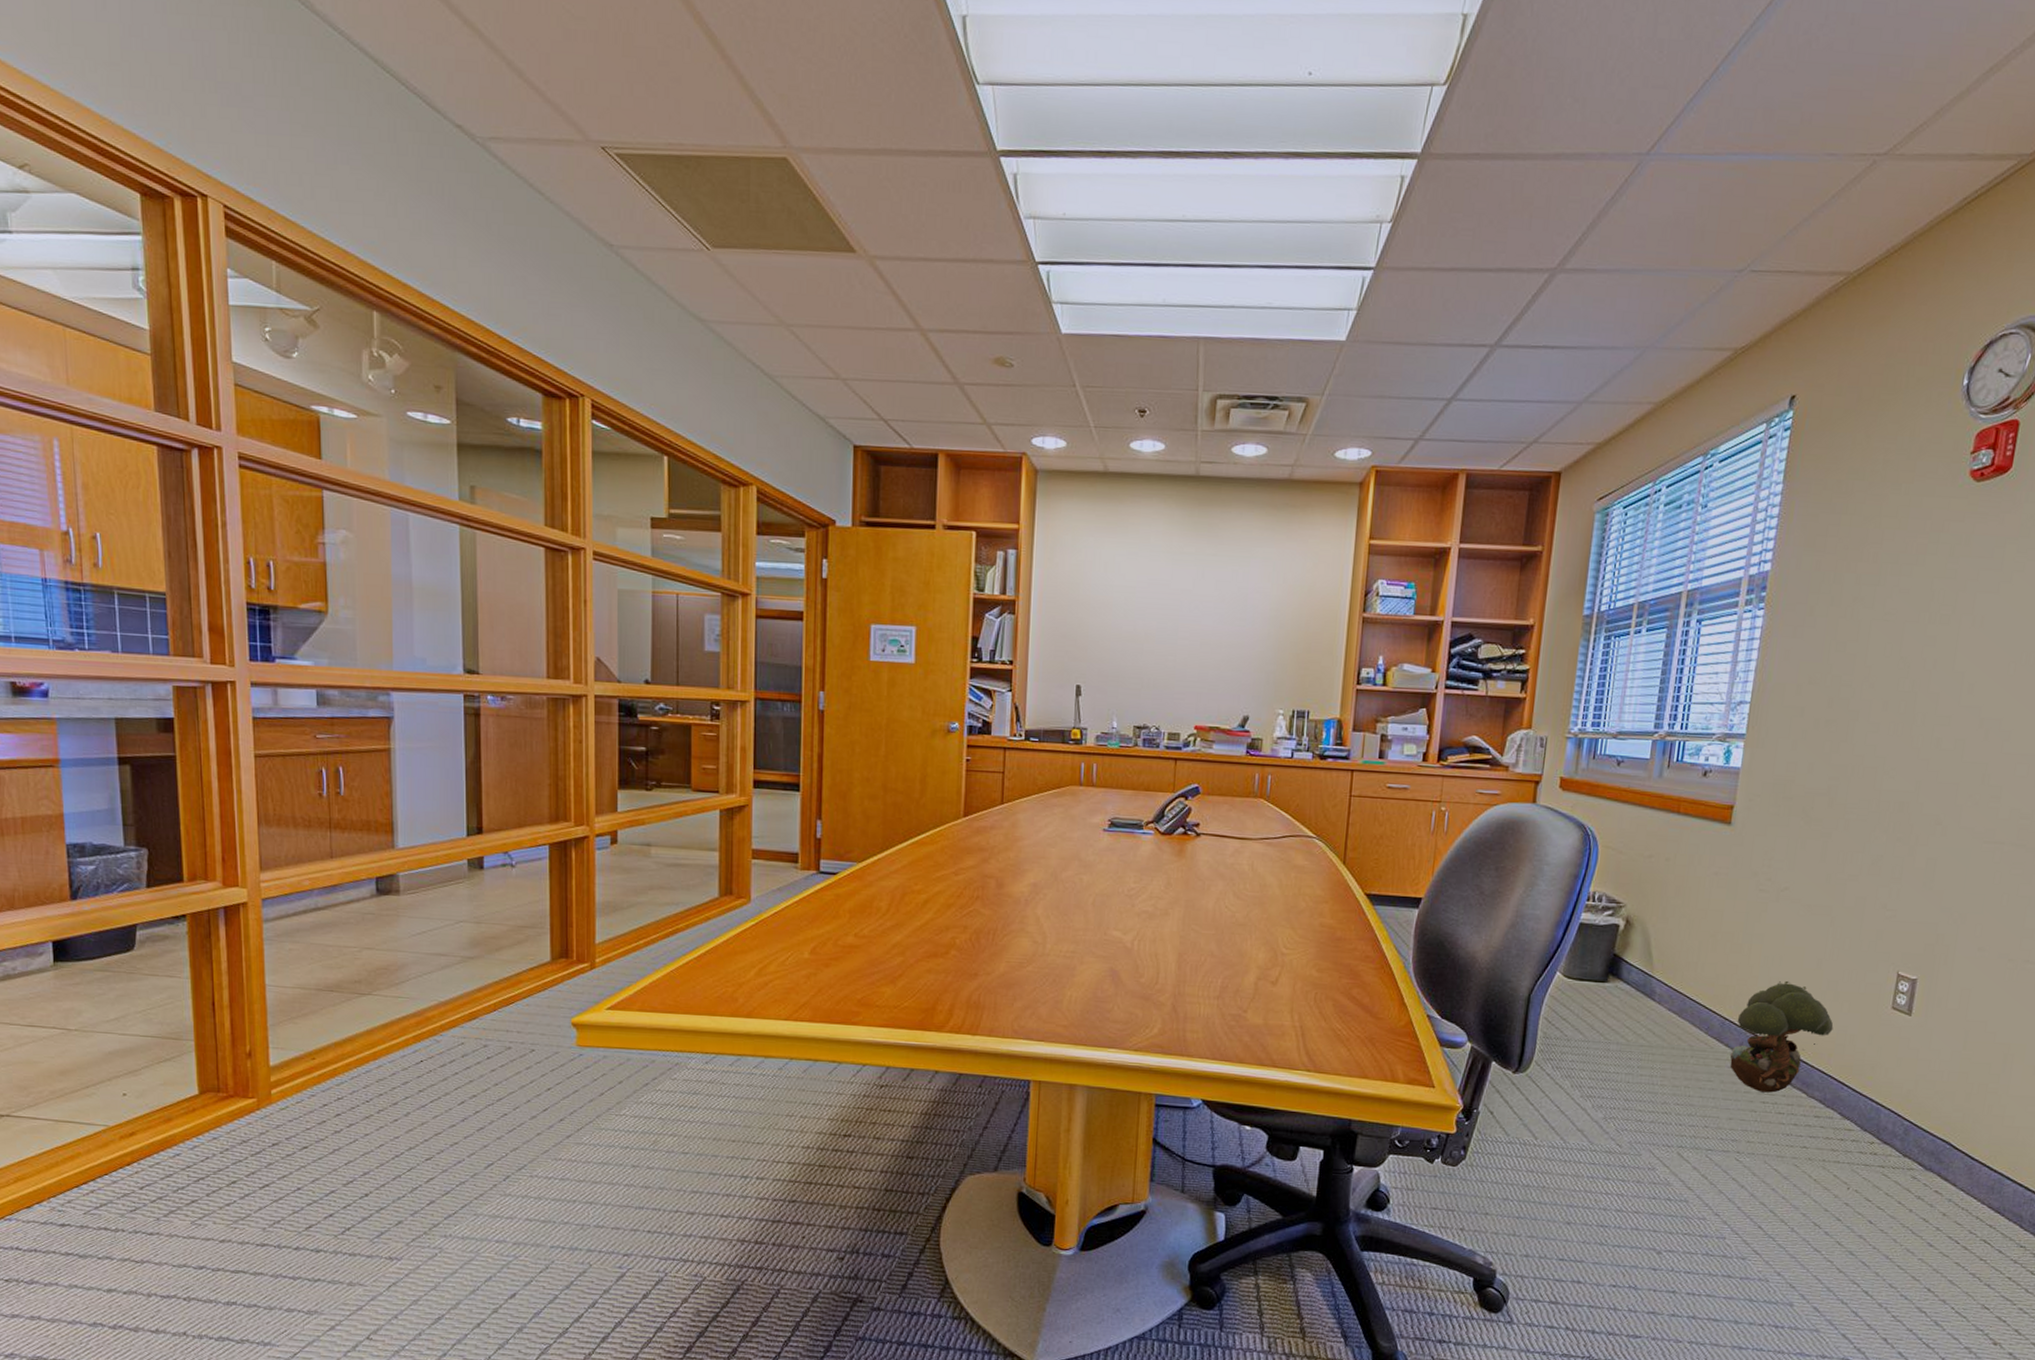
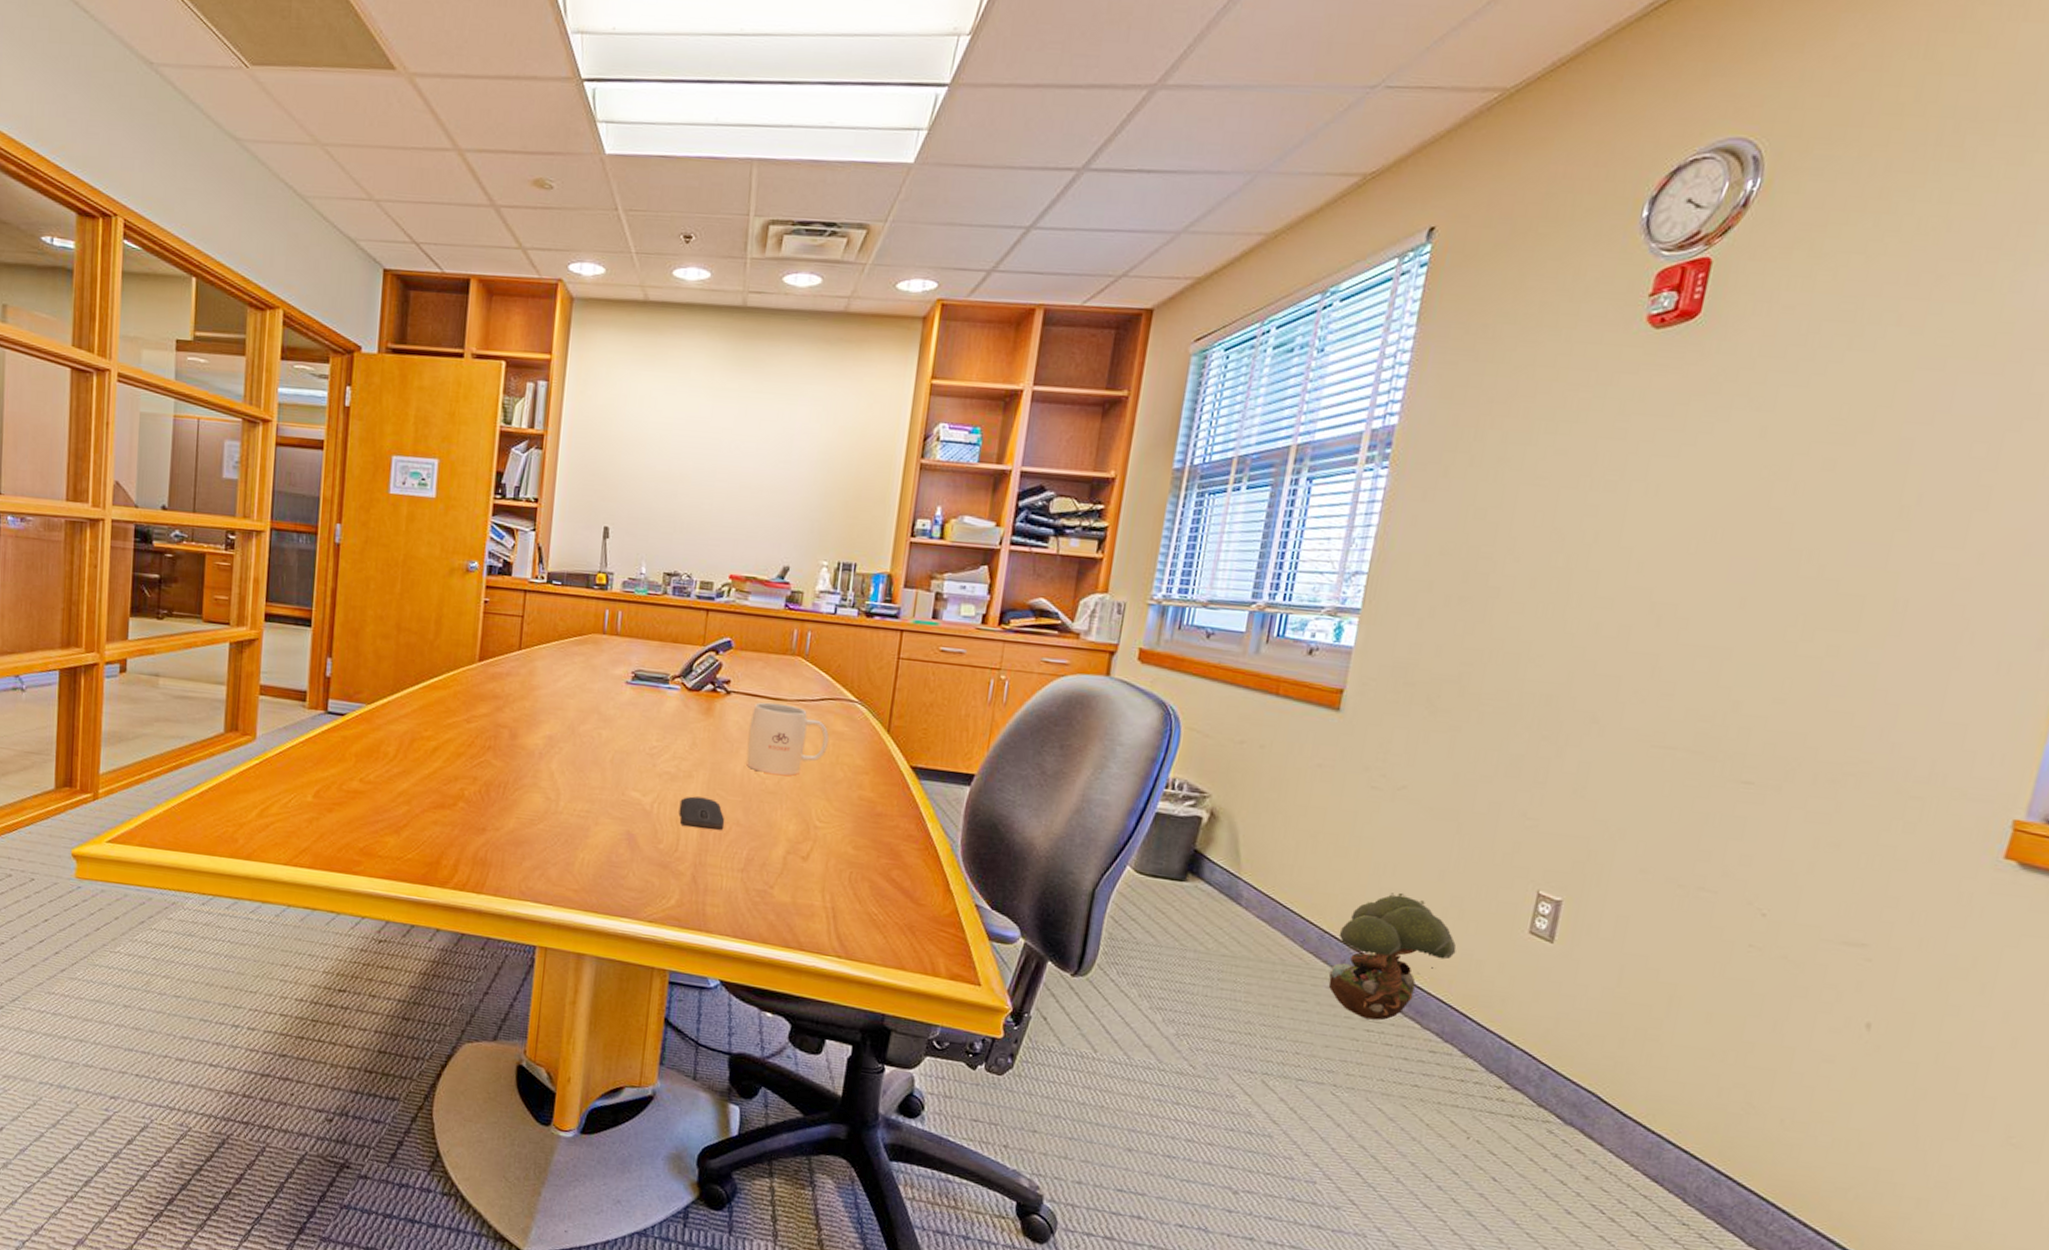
computer mouse: none [1157,932,1200,962] -> present [678,796,725,830]
mug: none [1217,842,1292,909] -> present [746,702,830,776]

